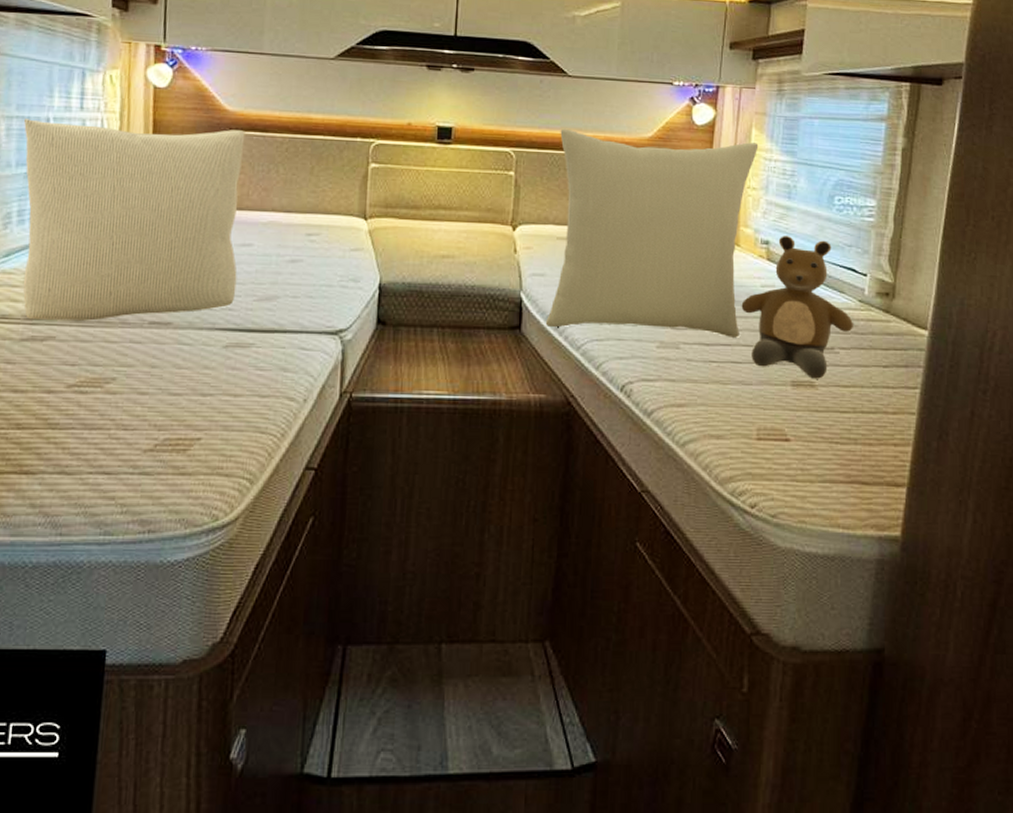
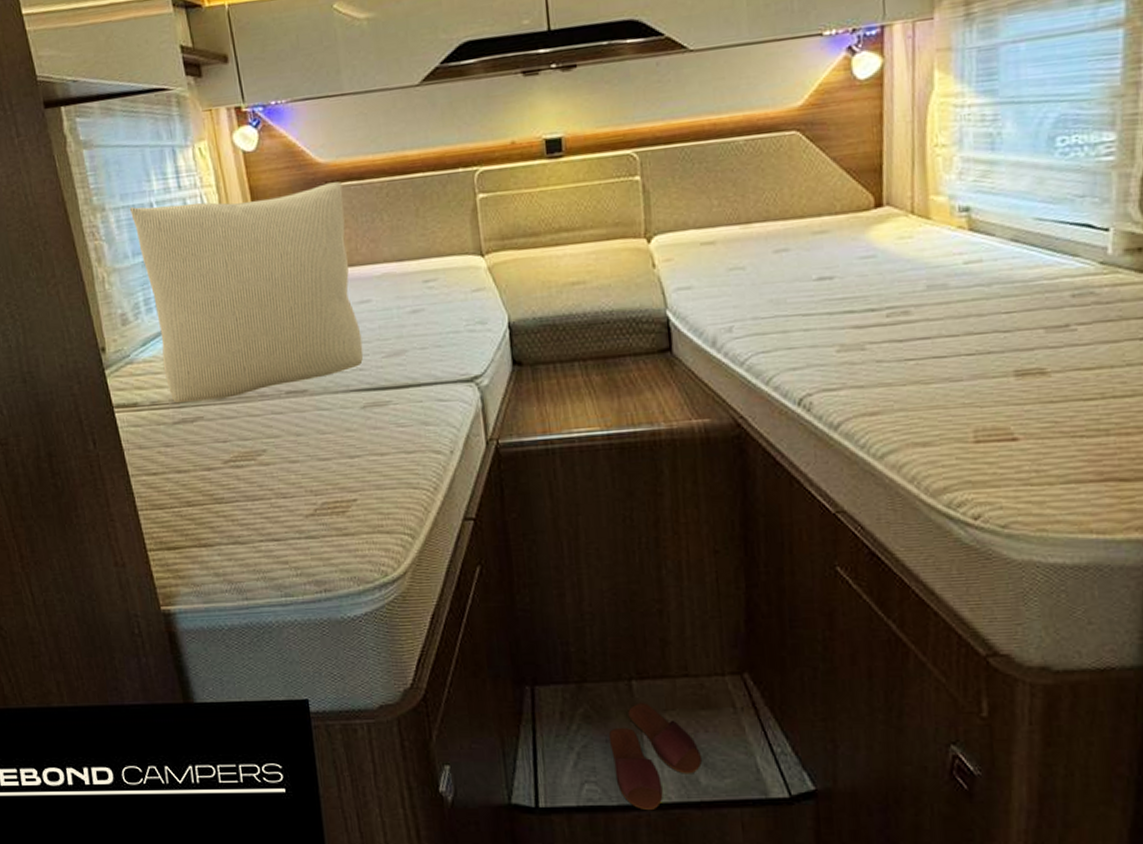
slippers: none [412,666,496,782] -> present [609,702,702,811]
pillow: present [545,128,759,338] -> none [688,88,945,345]
bear: present [741,236,853,379] -> none [939,195,1094,365]

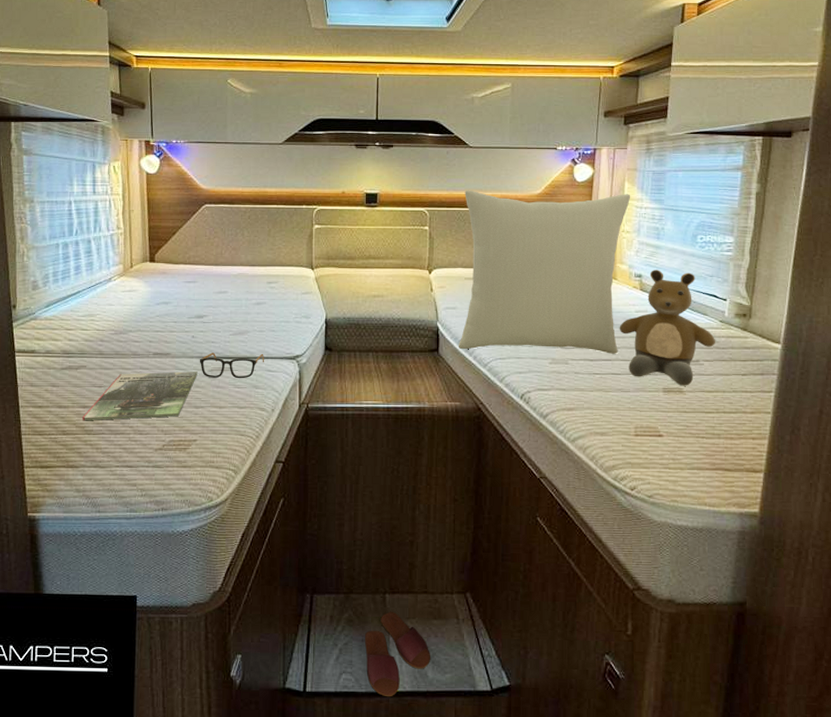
pillow: present [129,182,364,403] -> none [52,203,217,354]
magazine: none [208,410,347,486] -> present [82,371,198,420]
eyeglasses: none [346,379,432,418] -> present [199,352,264,379]
pillow: none [688,88,945,345] -> present [458,190,631,354]
bear: none [939,195,1094,365] -> present [619,270,715,386]

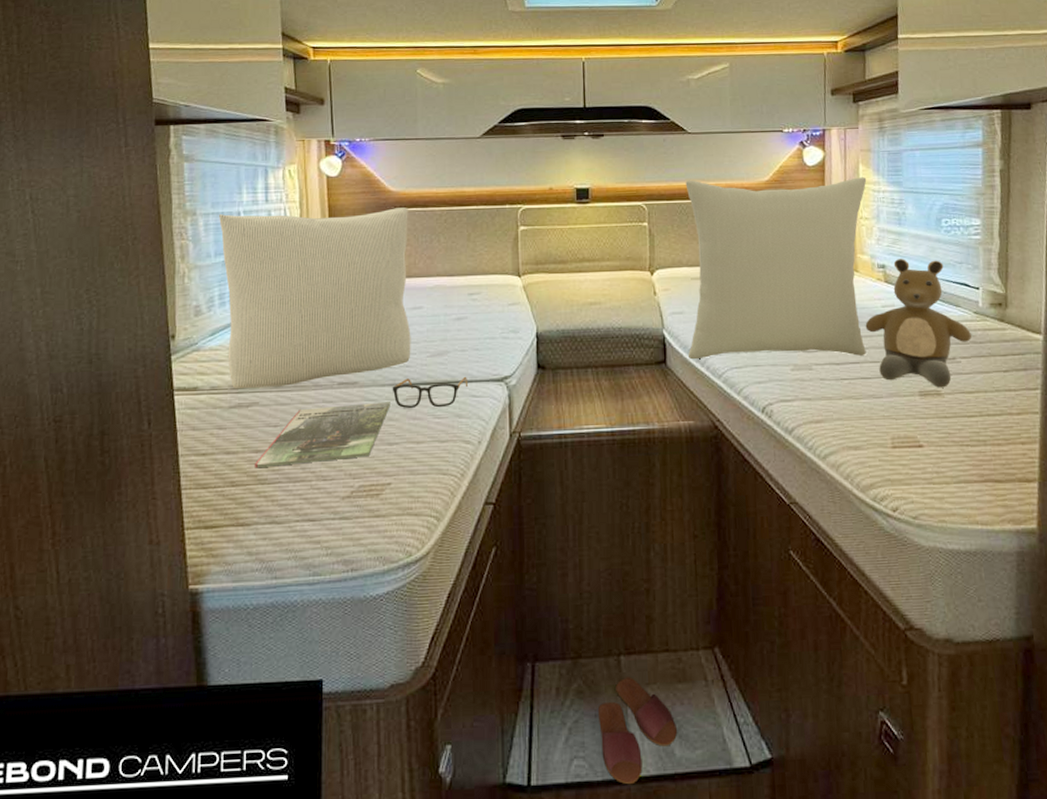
pillow: none [52,203,217,354] -> present [218,207,411,389]

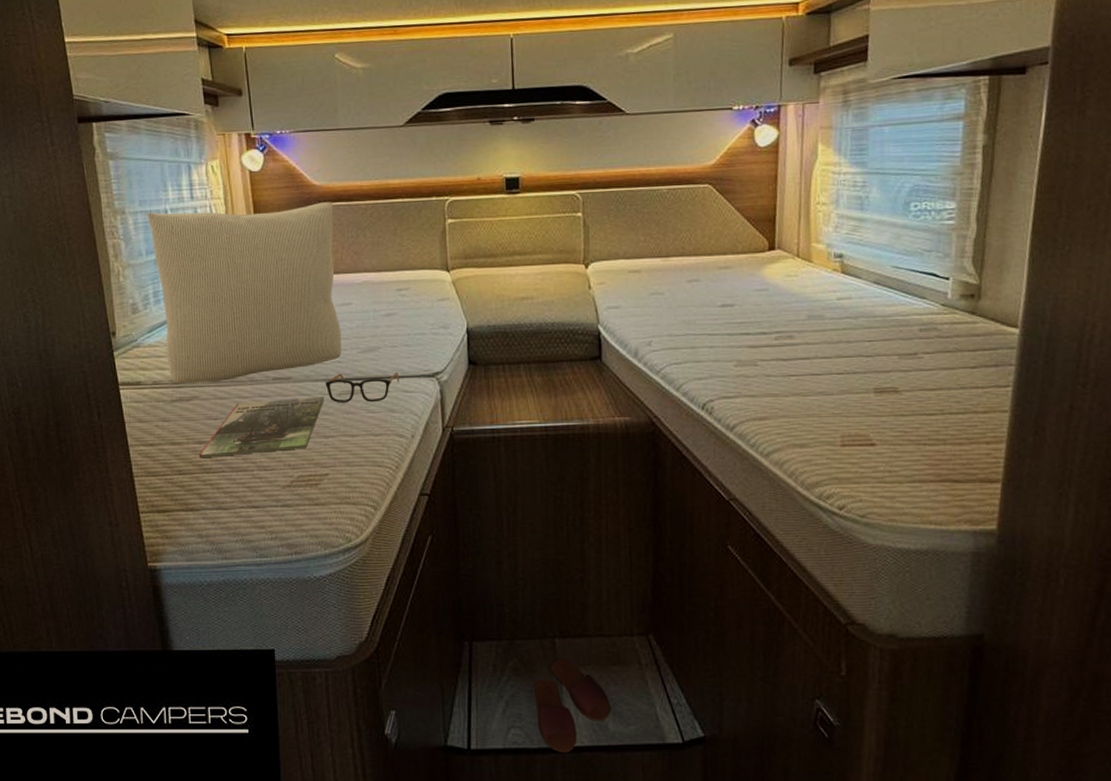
pillow: present [685,177,867,360] -> none [623,158,826,356]
bear: present [865,259,972,388] -> none [817,247,937,385]

